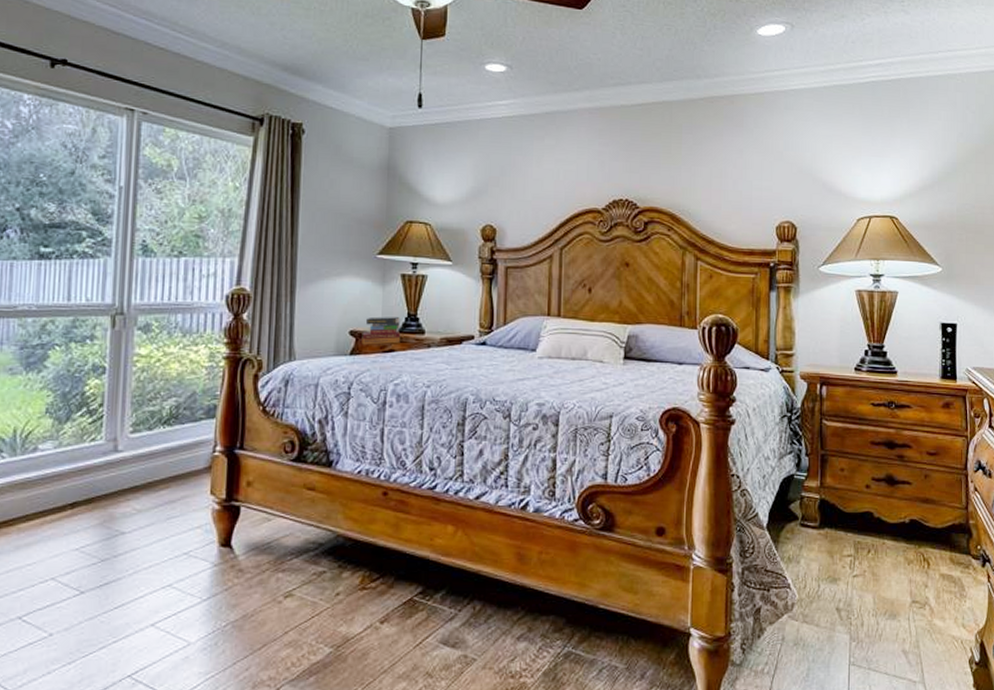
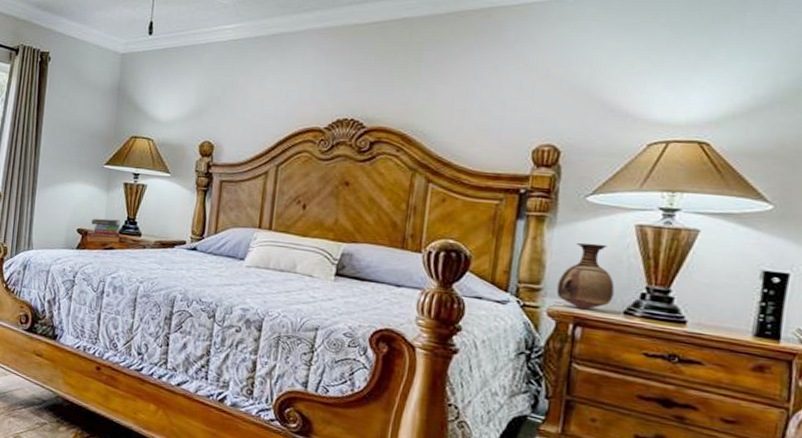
vase: none [805,309,846,371] -> present [556,242,615,311]

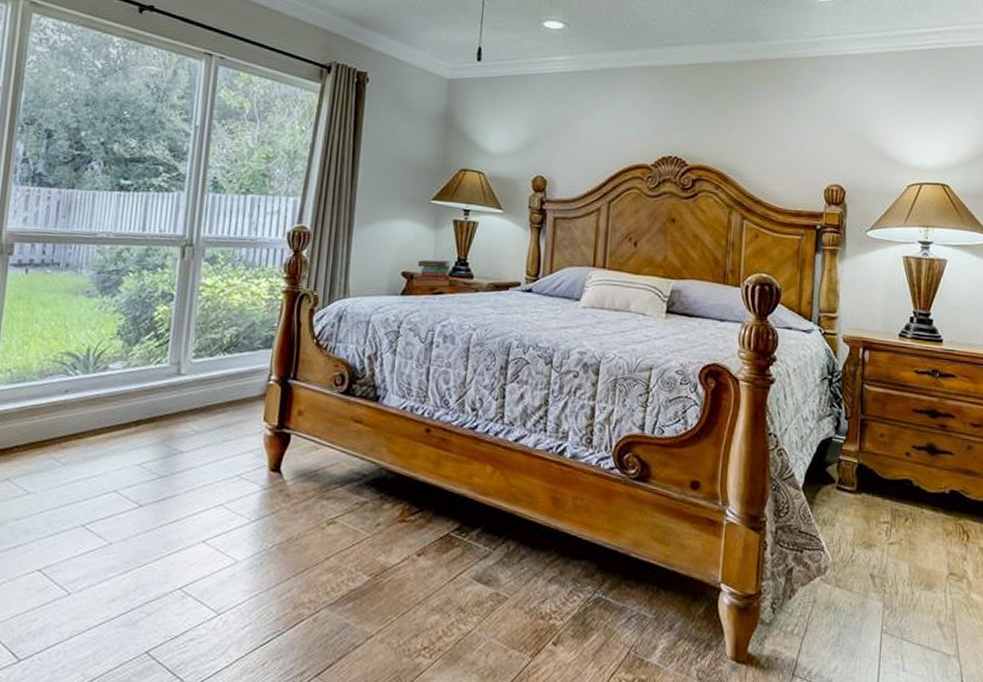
vase: present [556,242,615,311] -> none [849,273,891,336]

